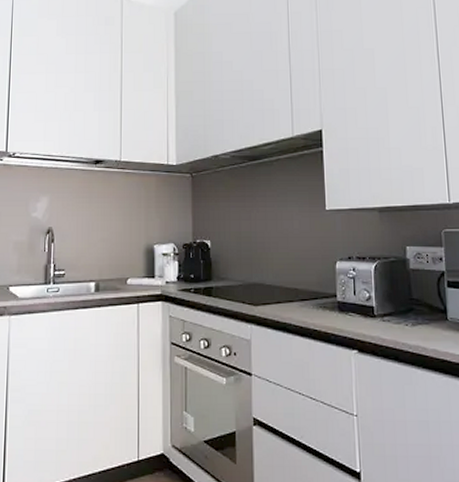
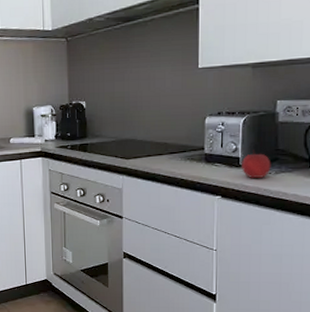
apple: none [377,298,407,331] -> present [242,150,271,179]

